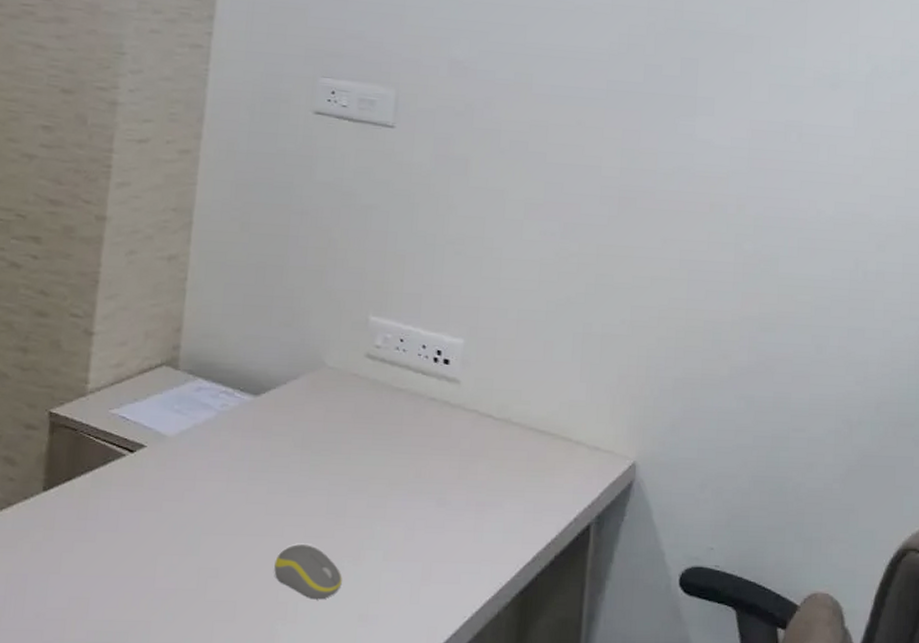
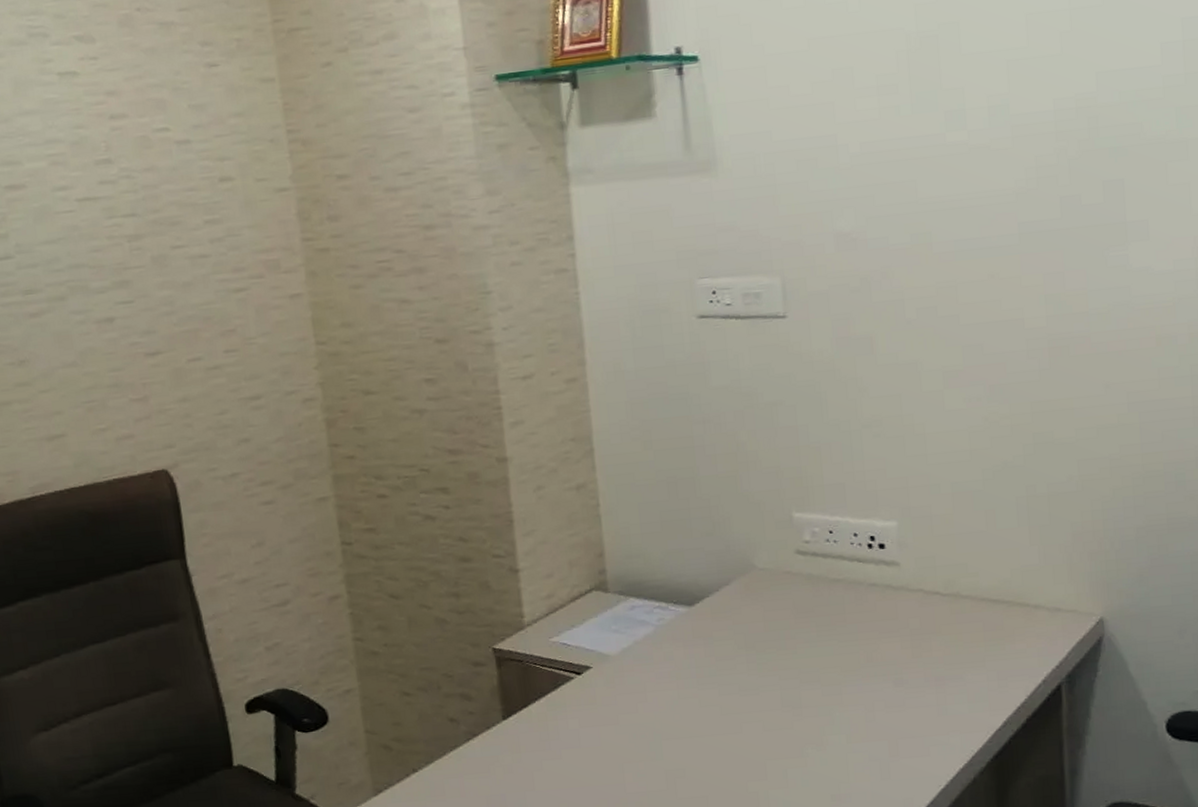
computer mouse: present [274,544,342,599] -> none [738,737,809,786]

